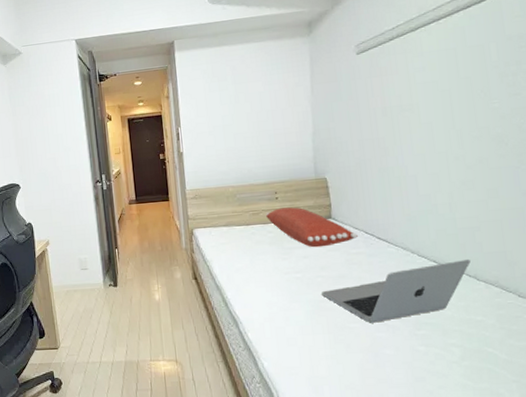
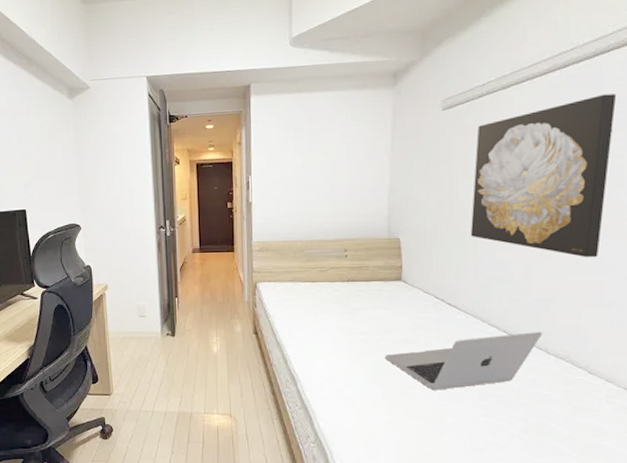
pillow: present [266,207,358,248] -> none [334,266,427,310]
wall art: none [391,29,519,186] -> present [470,94,617,258]

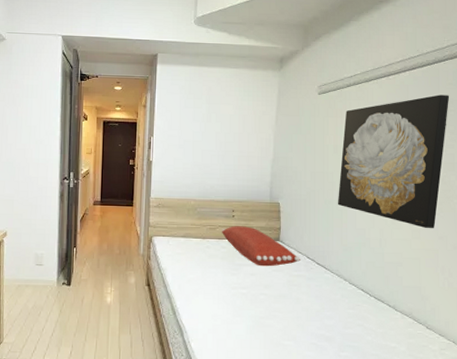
pillow: none [334,266,427,310] -> present [222,226,300,267]
laptop: present [385,331,542,390] -> none [263,290,391,342]

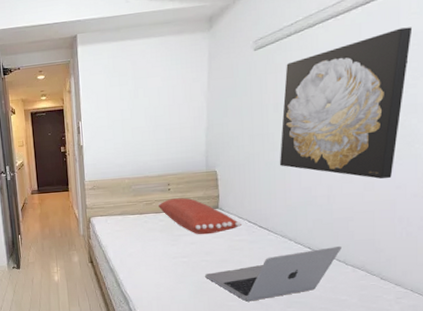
laptop: none [263,290,391,342] -> present [205,245,341,302]

